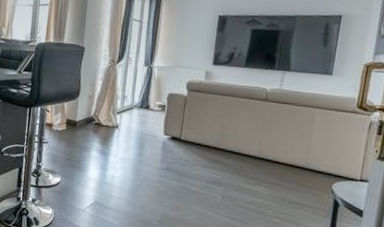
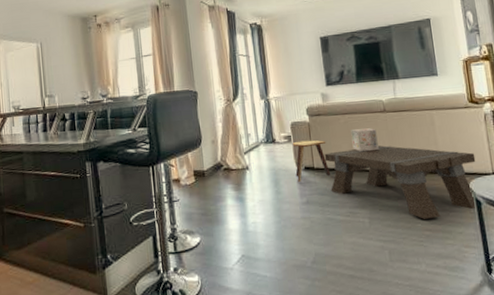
stool: none [161,111,199,150] -> present [292,140,330,183]
coffee table: none [192,128,348,209] -> present [324,145,478,219]
decorative box: none [224,111,252,135] -> present [351,128,379,151]

